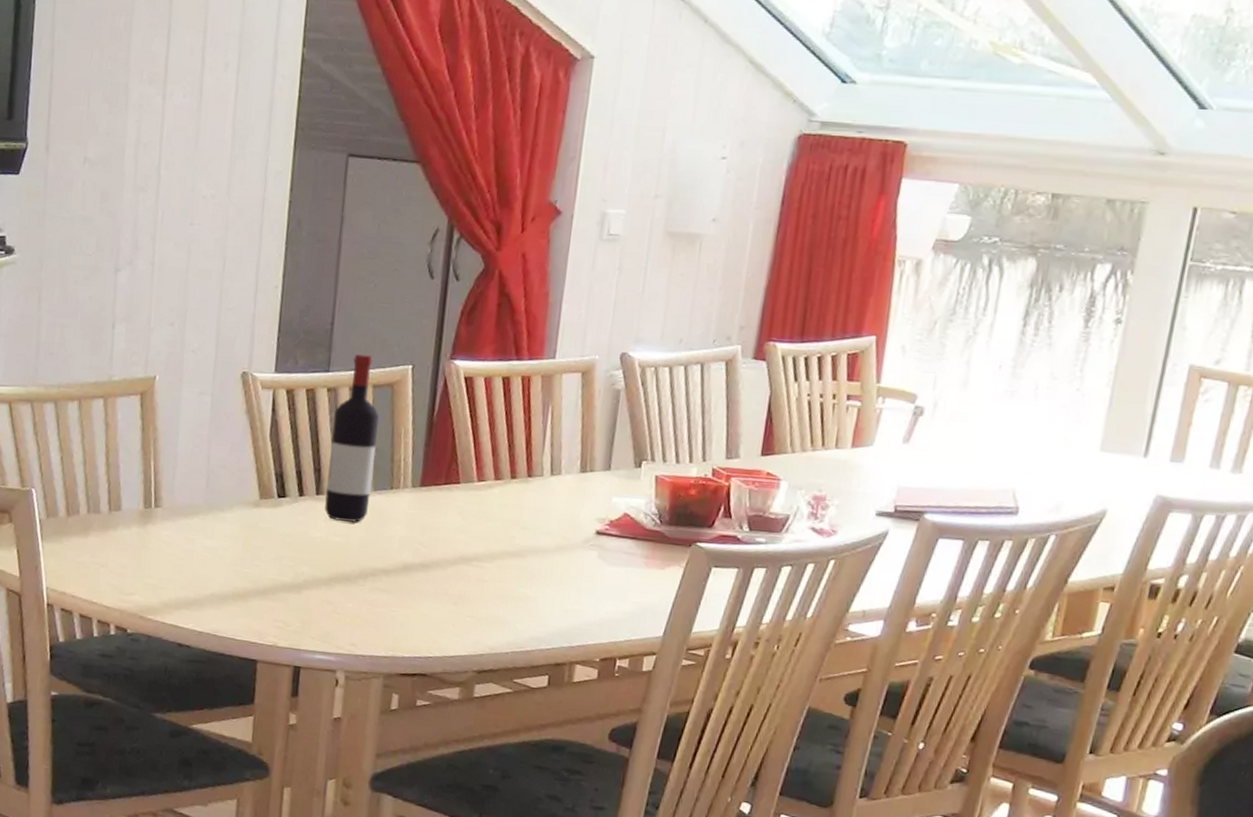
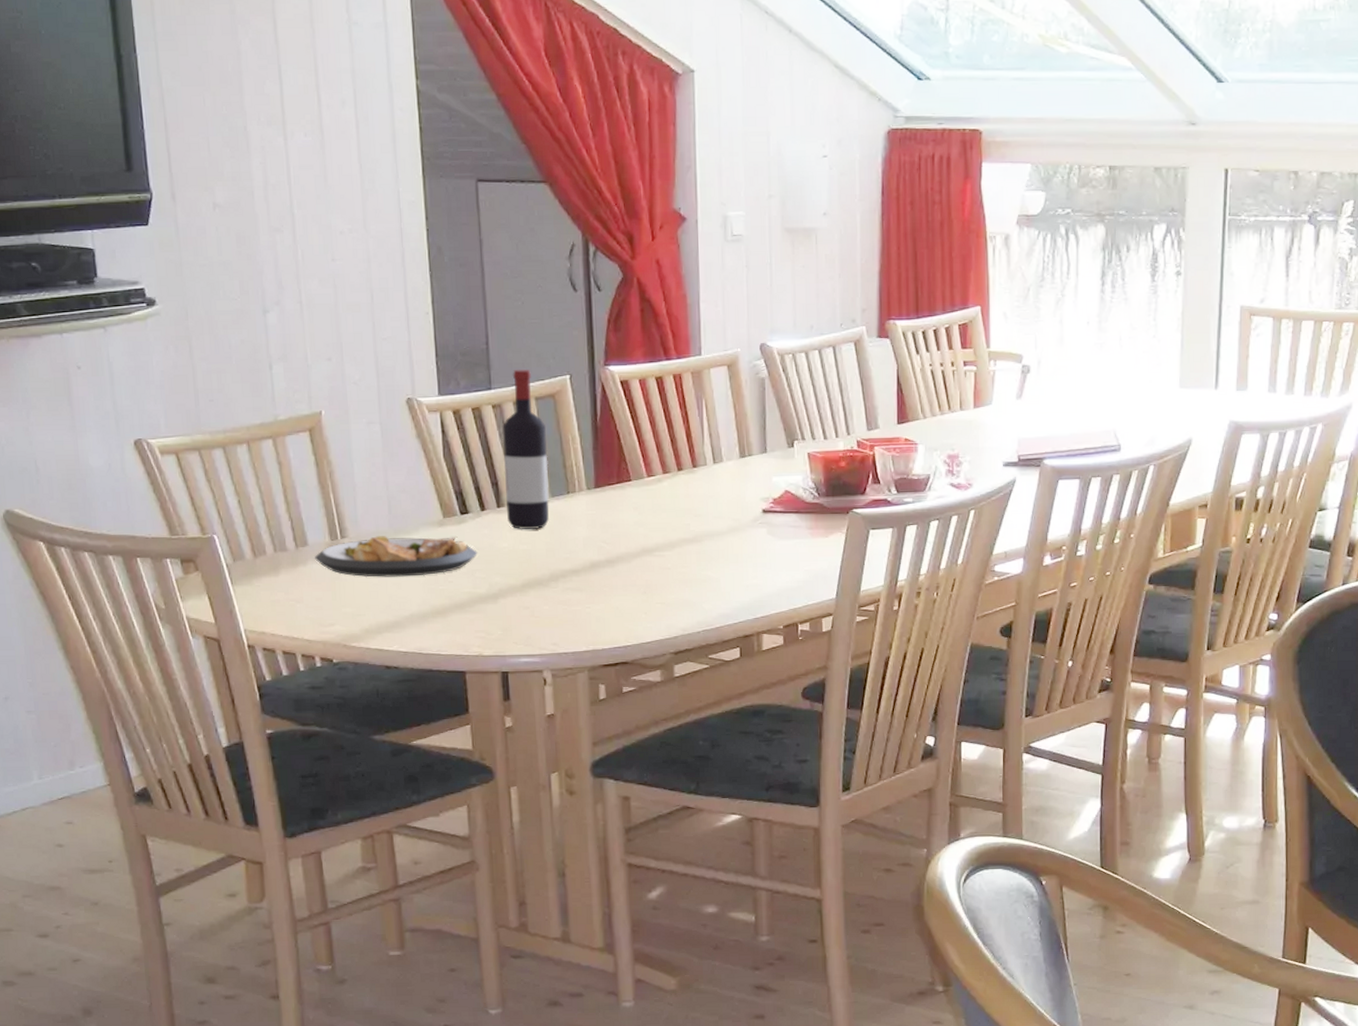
plate: none [126,509,289,556] -> present [315,536,478,577]

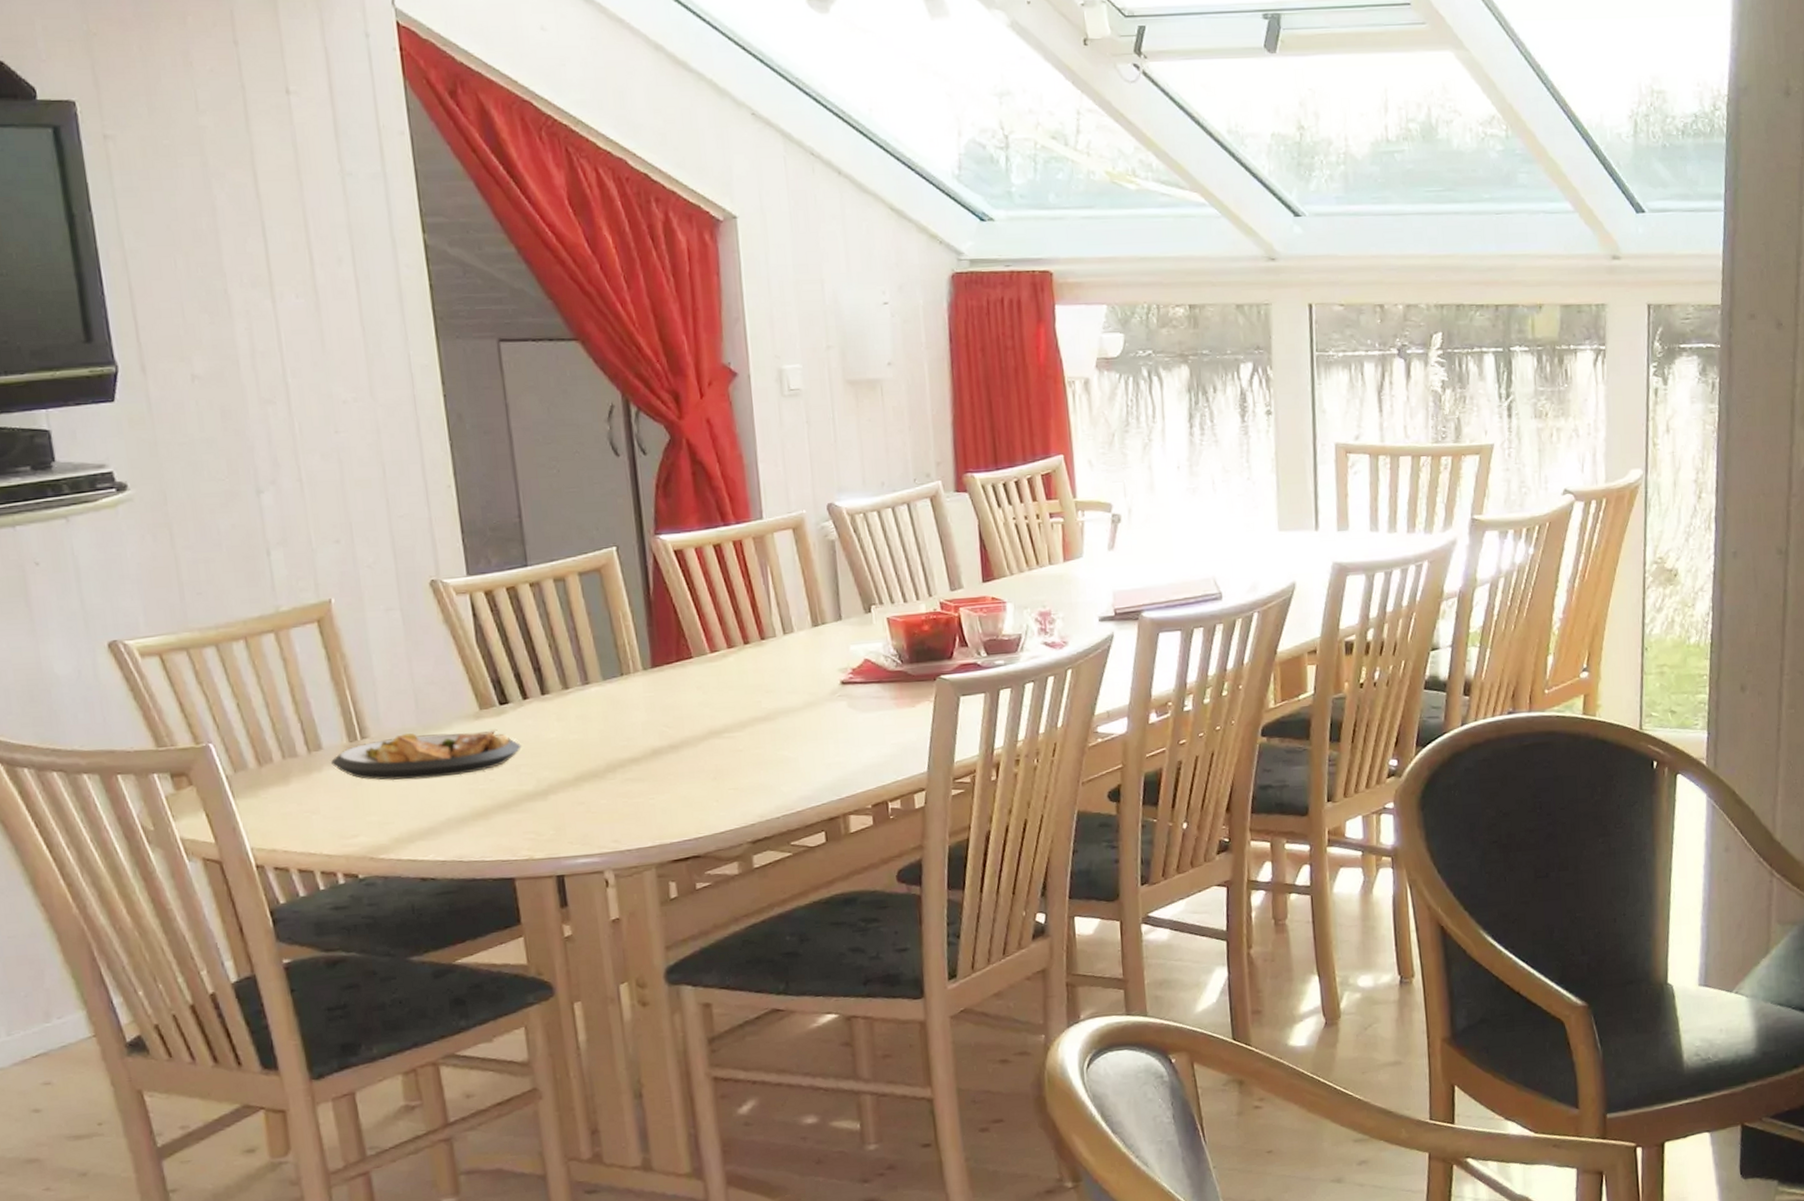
wine bottle: present [502,369,549,529] -> none [542,542,602,718]

